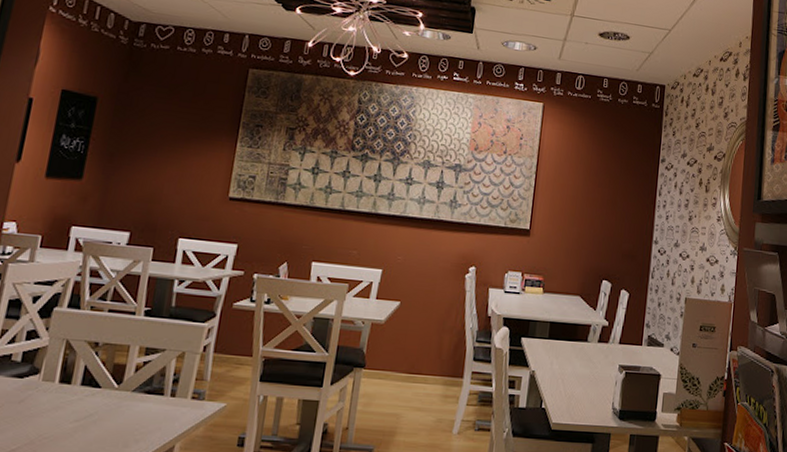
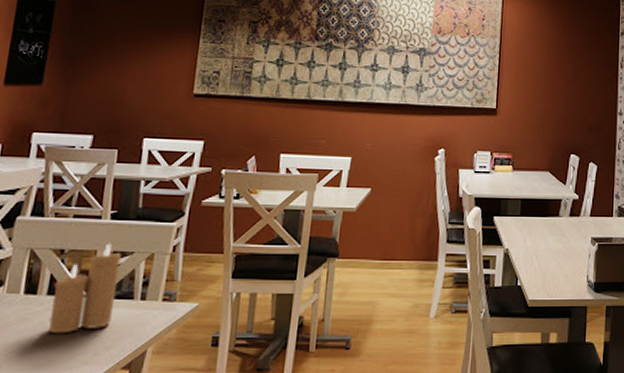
candle: none [80,339,154,424] -> present [48,244,122,334]

